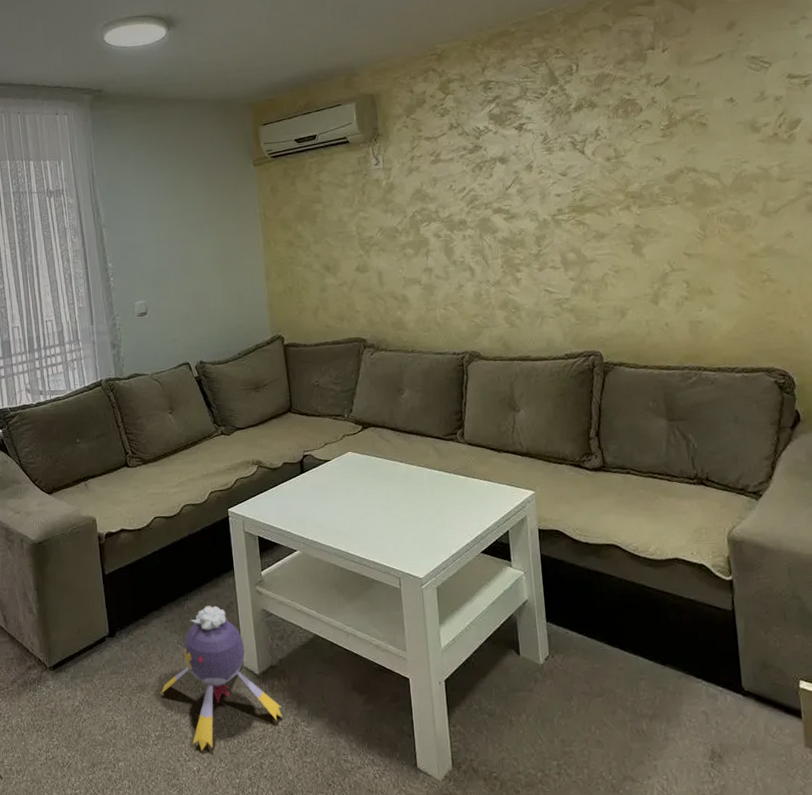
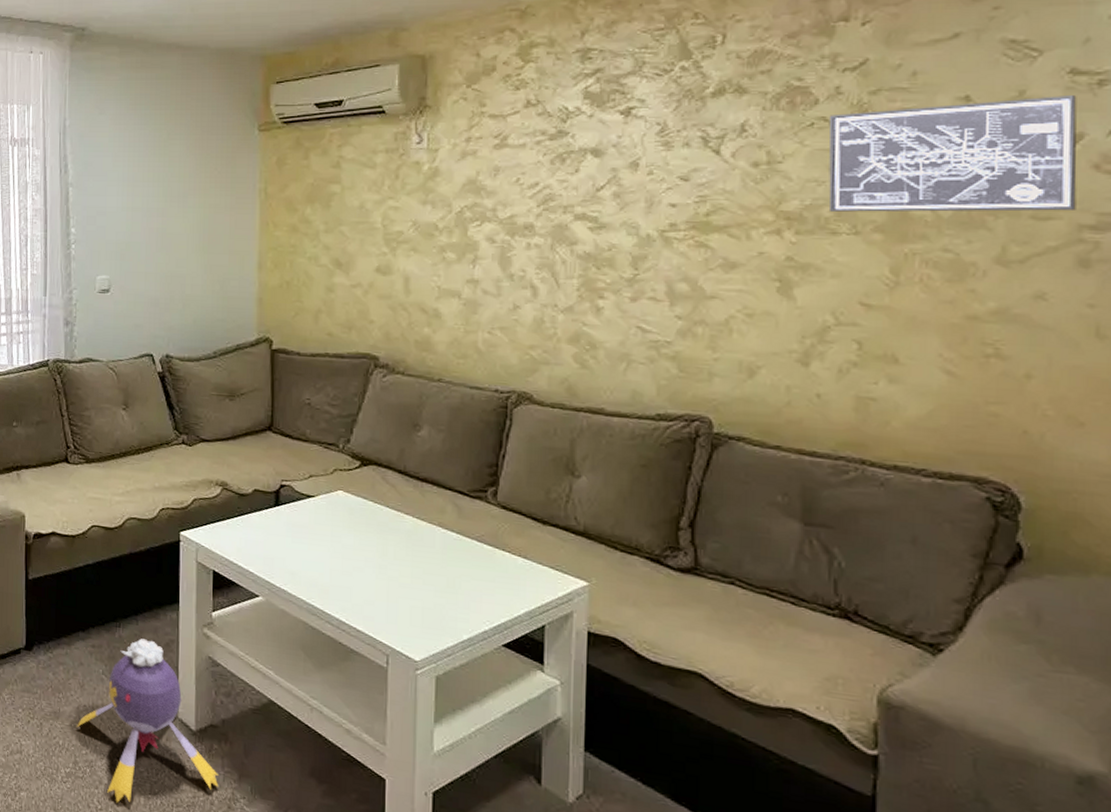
wall art: none [650,93,802,189] -> present [828,95,1077,212]

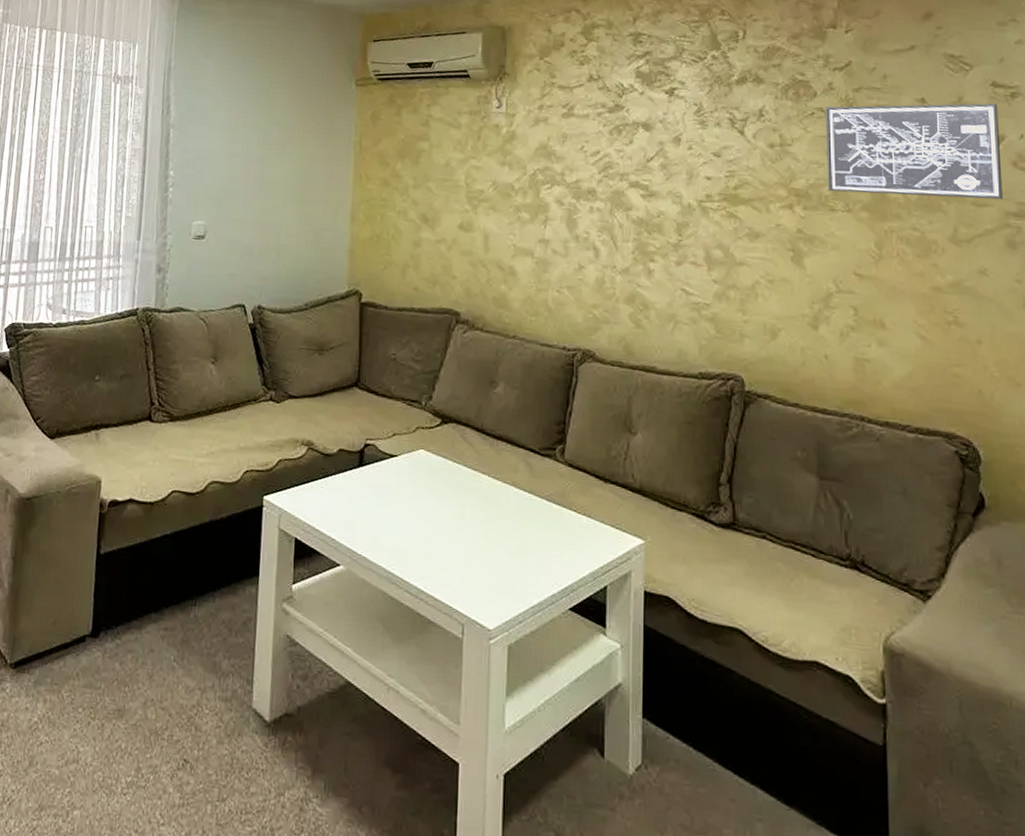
plush toy: present [77,638,219,802] -> none [142,618,292,814]

